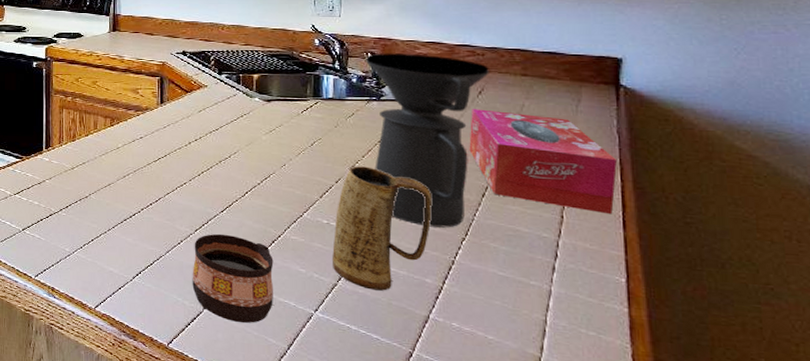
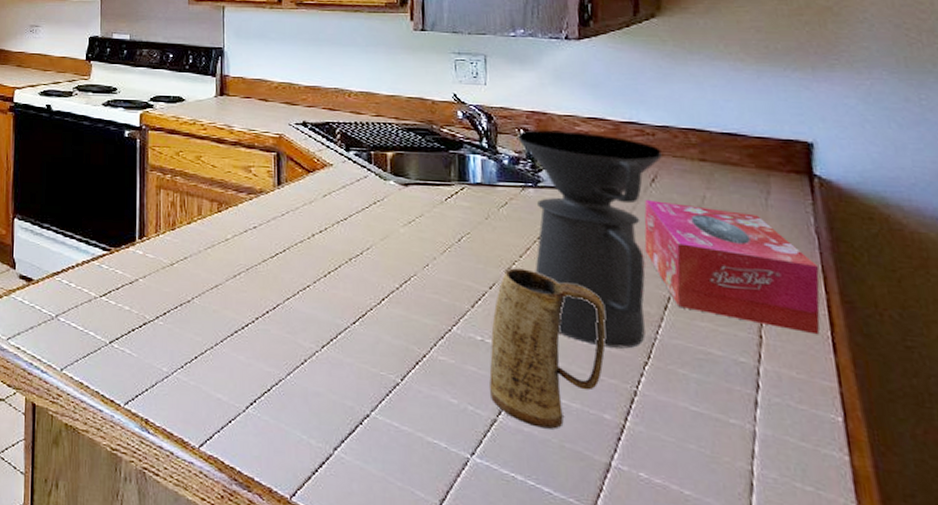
cup: present [192,233,274,323] -> none [319,351,420,470]

